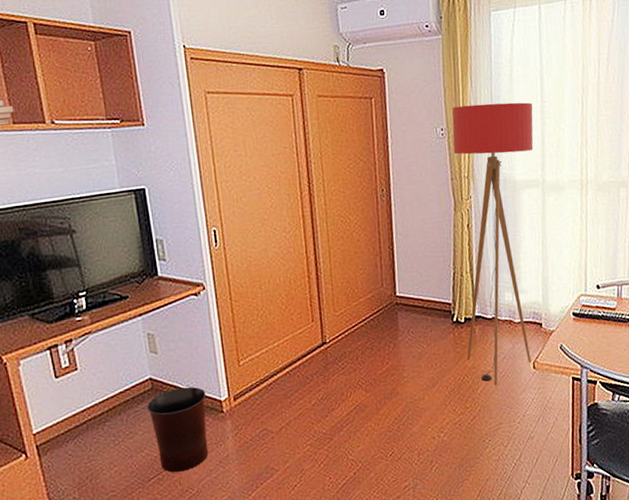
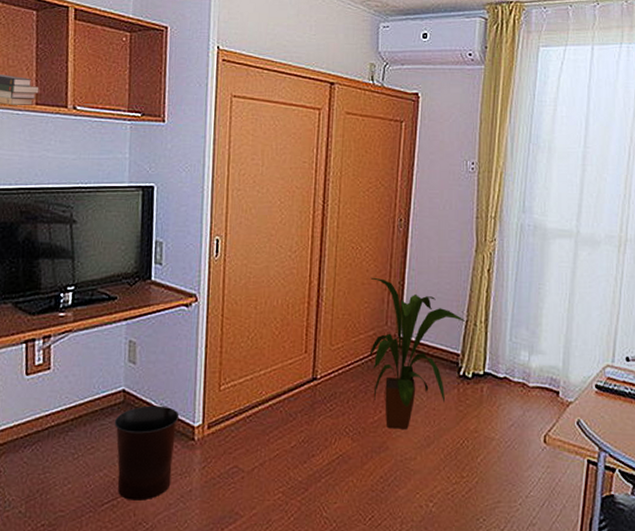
house plant: none [362,245,453,377] -> present [369,277,466,429]
floor lamp: present [452,102,534,386] -> none [470,141,575,457]

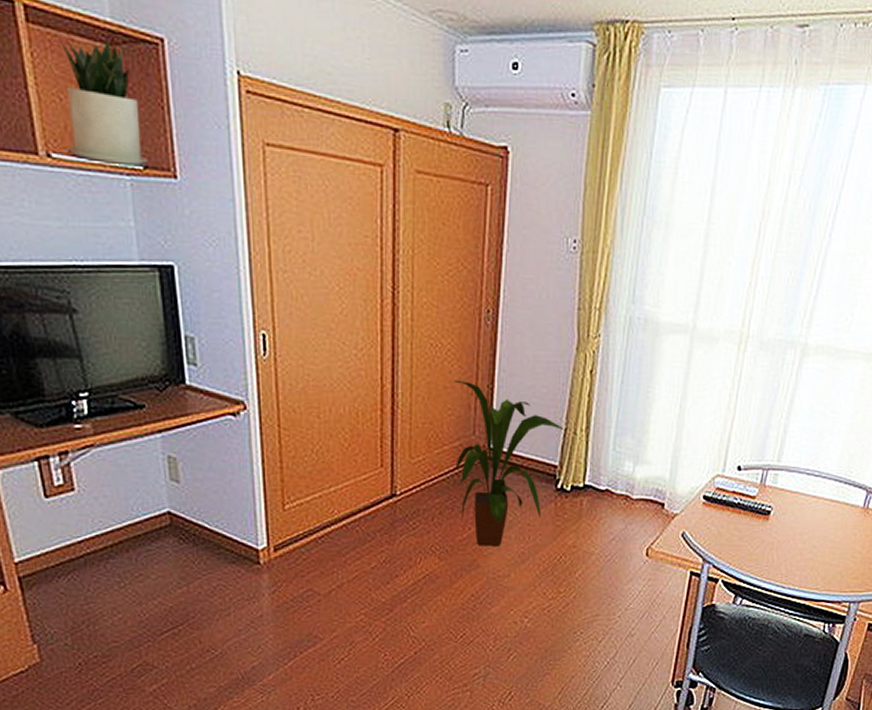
planter: none [87,28,146,114] -> present [58,36,149,167]
waste bin: present [114,405,180,501] -> none [162,528,240,628]

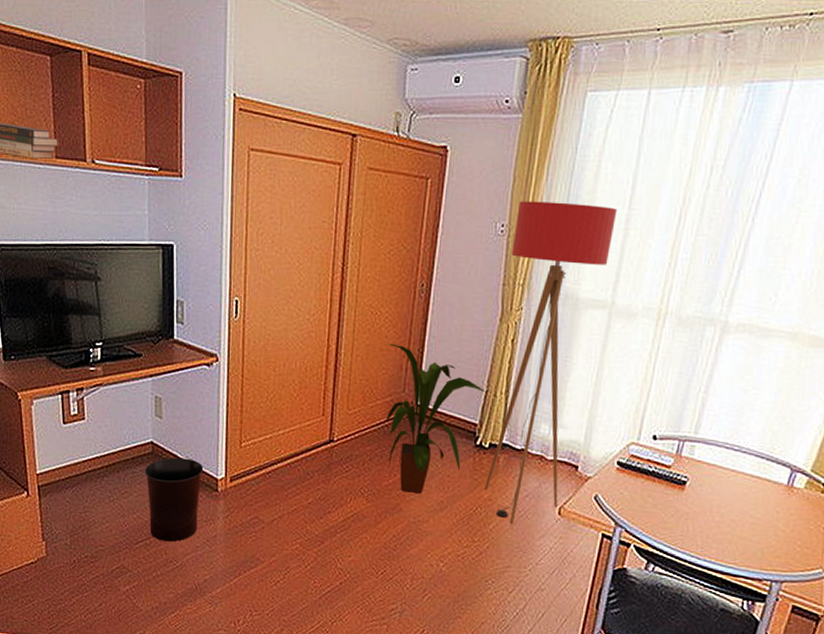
planter: present [58,36,149,167] -> none [105,74,163,169]
waste bin: none [162,528,240,628] -> present [144,457,204,542]
floor lamp: none [568,213,696,571] -> present [484,201,618,525]

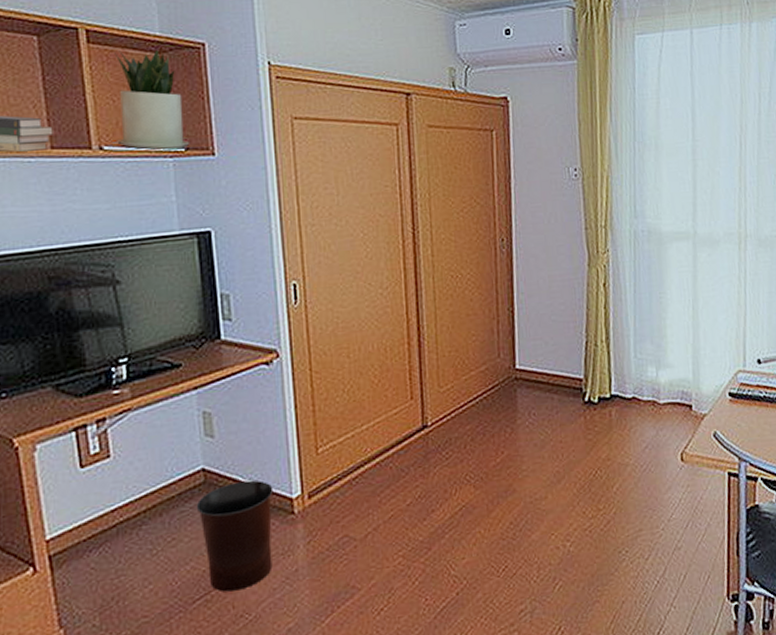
planter: none [105,74,163,169] -> present [114,50,190,150]
house plant: present [386,343,486,493] -> none [475,306,586,470]
floor lamp: present [484,201,618,525] -> none [587,140,683,483]

